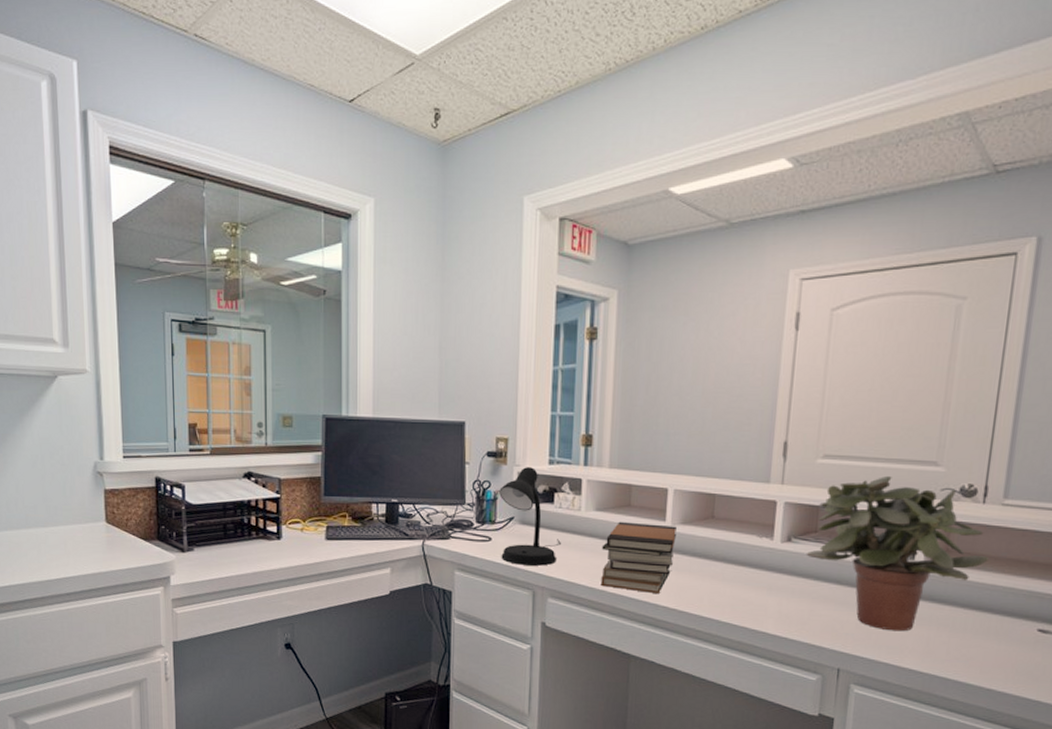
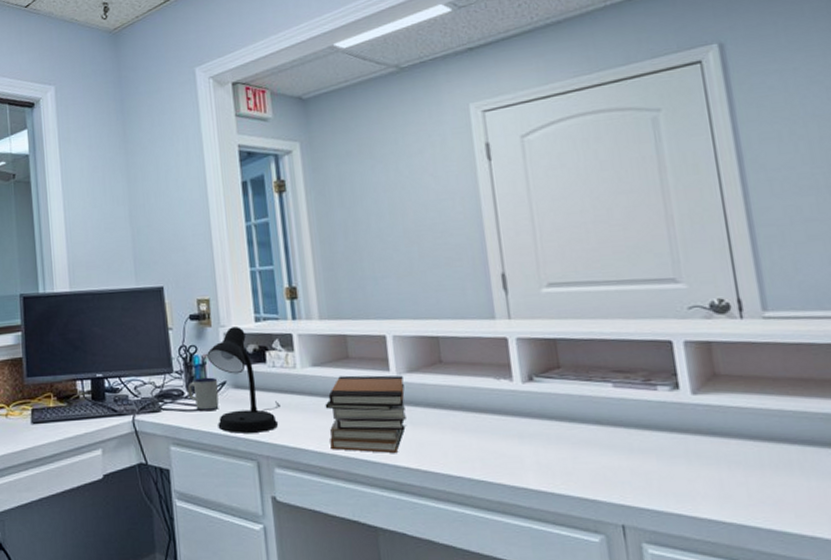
mug: none [477,511,507,543] -> present [187,377,219,412]
potted plant: present [806,475,989,632] -> none [553,298,766,475]

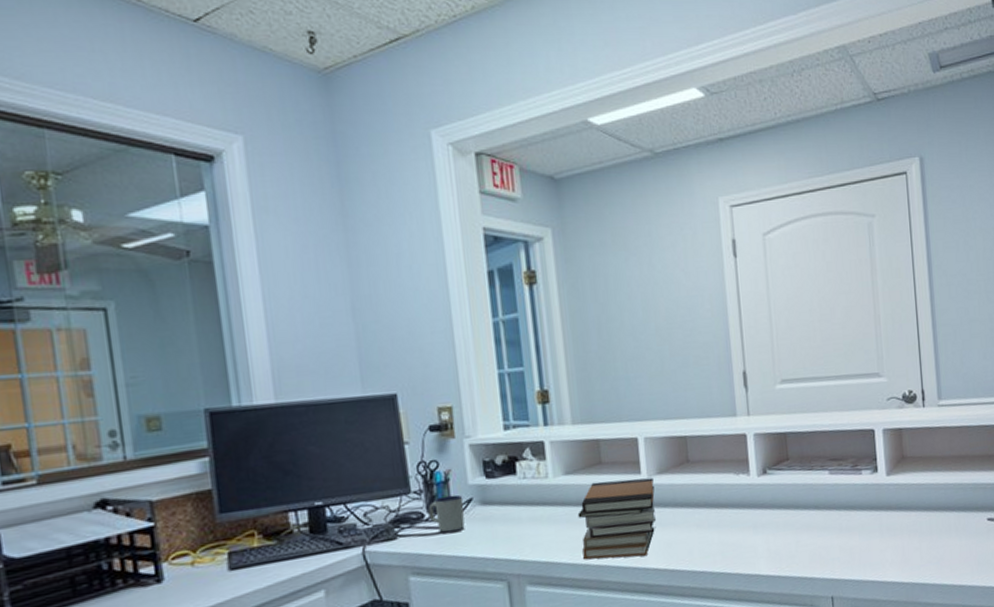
desk lamp: present [207,327,280,434] -> none [450,436,532,555]

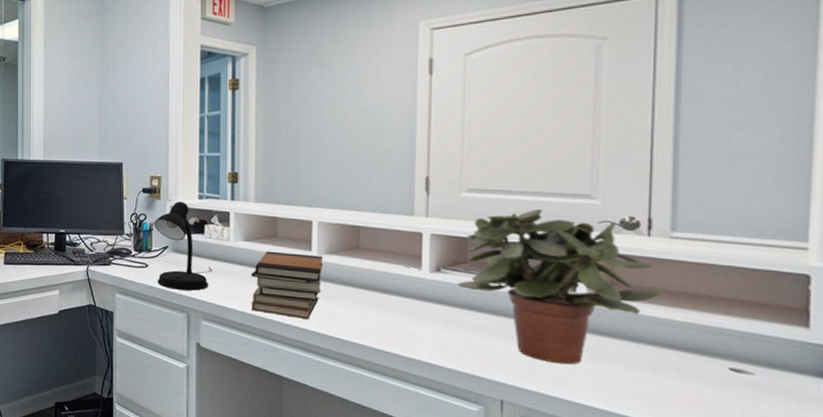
mug: present [428,494,465,535] -> none [135,241,161,269]
desk lamp: none [450,436,532,555] -> present [154,202,212,291]
potted plant: none [782,392,937,548] -> present [457,208,661,365]

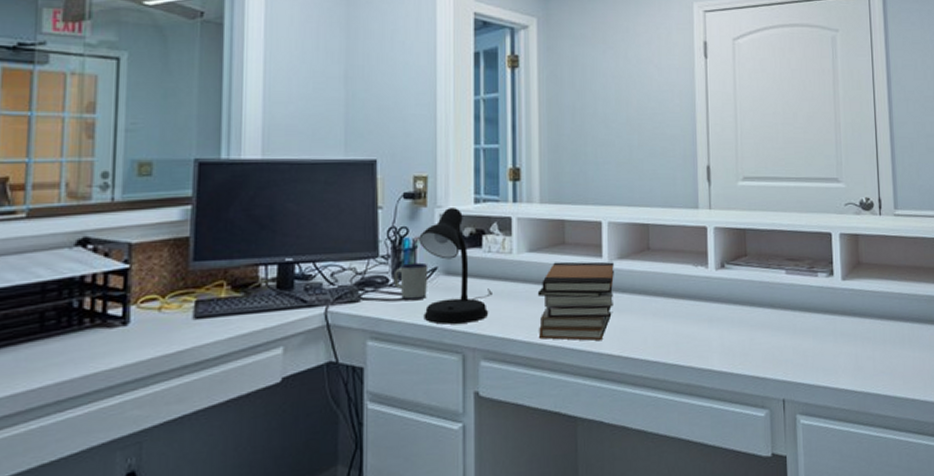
mug: none [135,241,161,269] -> present [393,262,428,301]
potted plant: present [457,208,661,365] -> none [739,194,892,351]

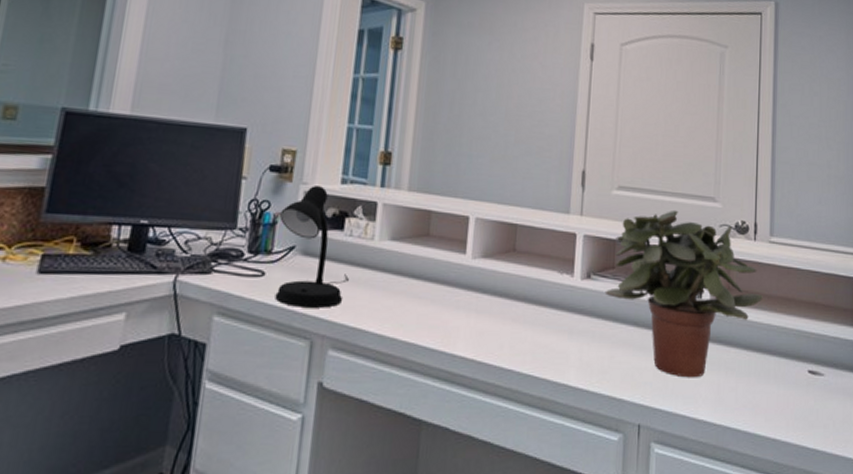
mug: present [393,262,428,301] -> none [248,238,287,279]
book stack: present [537,261,614,341] -> none [392,253,477,341]
potted plant: none [739,194,892,351] -> present [605,209,763,378]

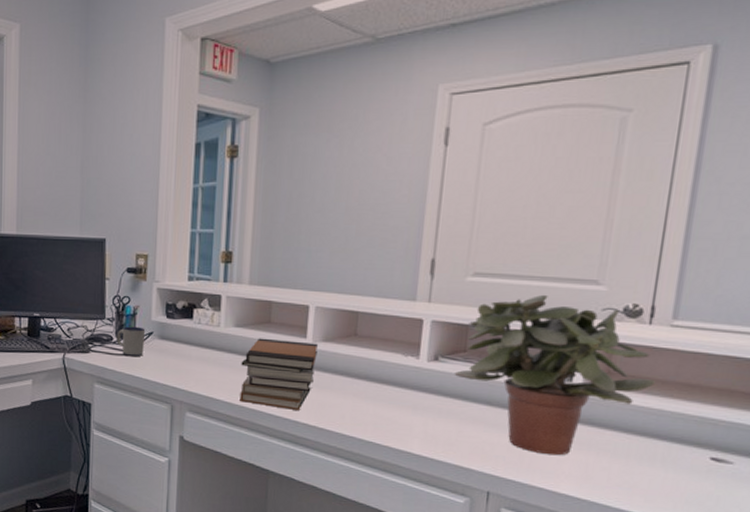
mug: none [248,238,287,279] -> present [116,326,146,357]
desk lamp: present [275,186,349,308] -> none [139,283,200,381]
book stack: none [392,253,477,341] -> present [240,338,318,410]

